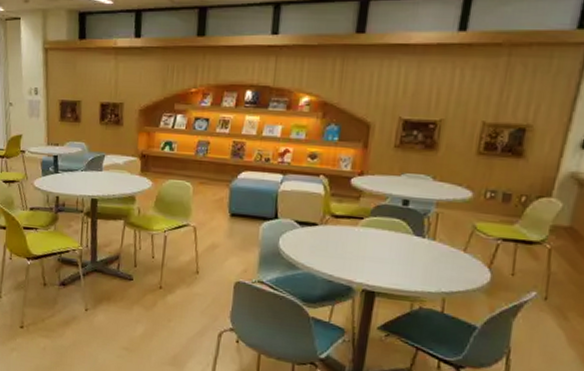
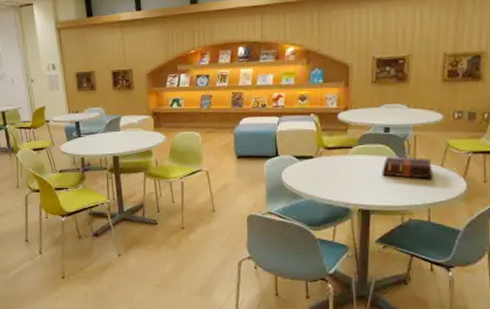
hardback book: none [394,233,453,265] -> present [382,157,432,179]

